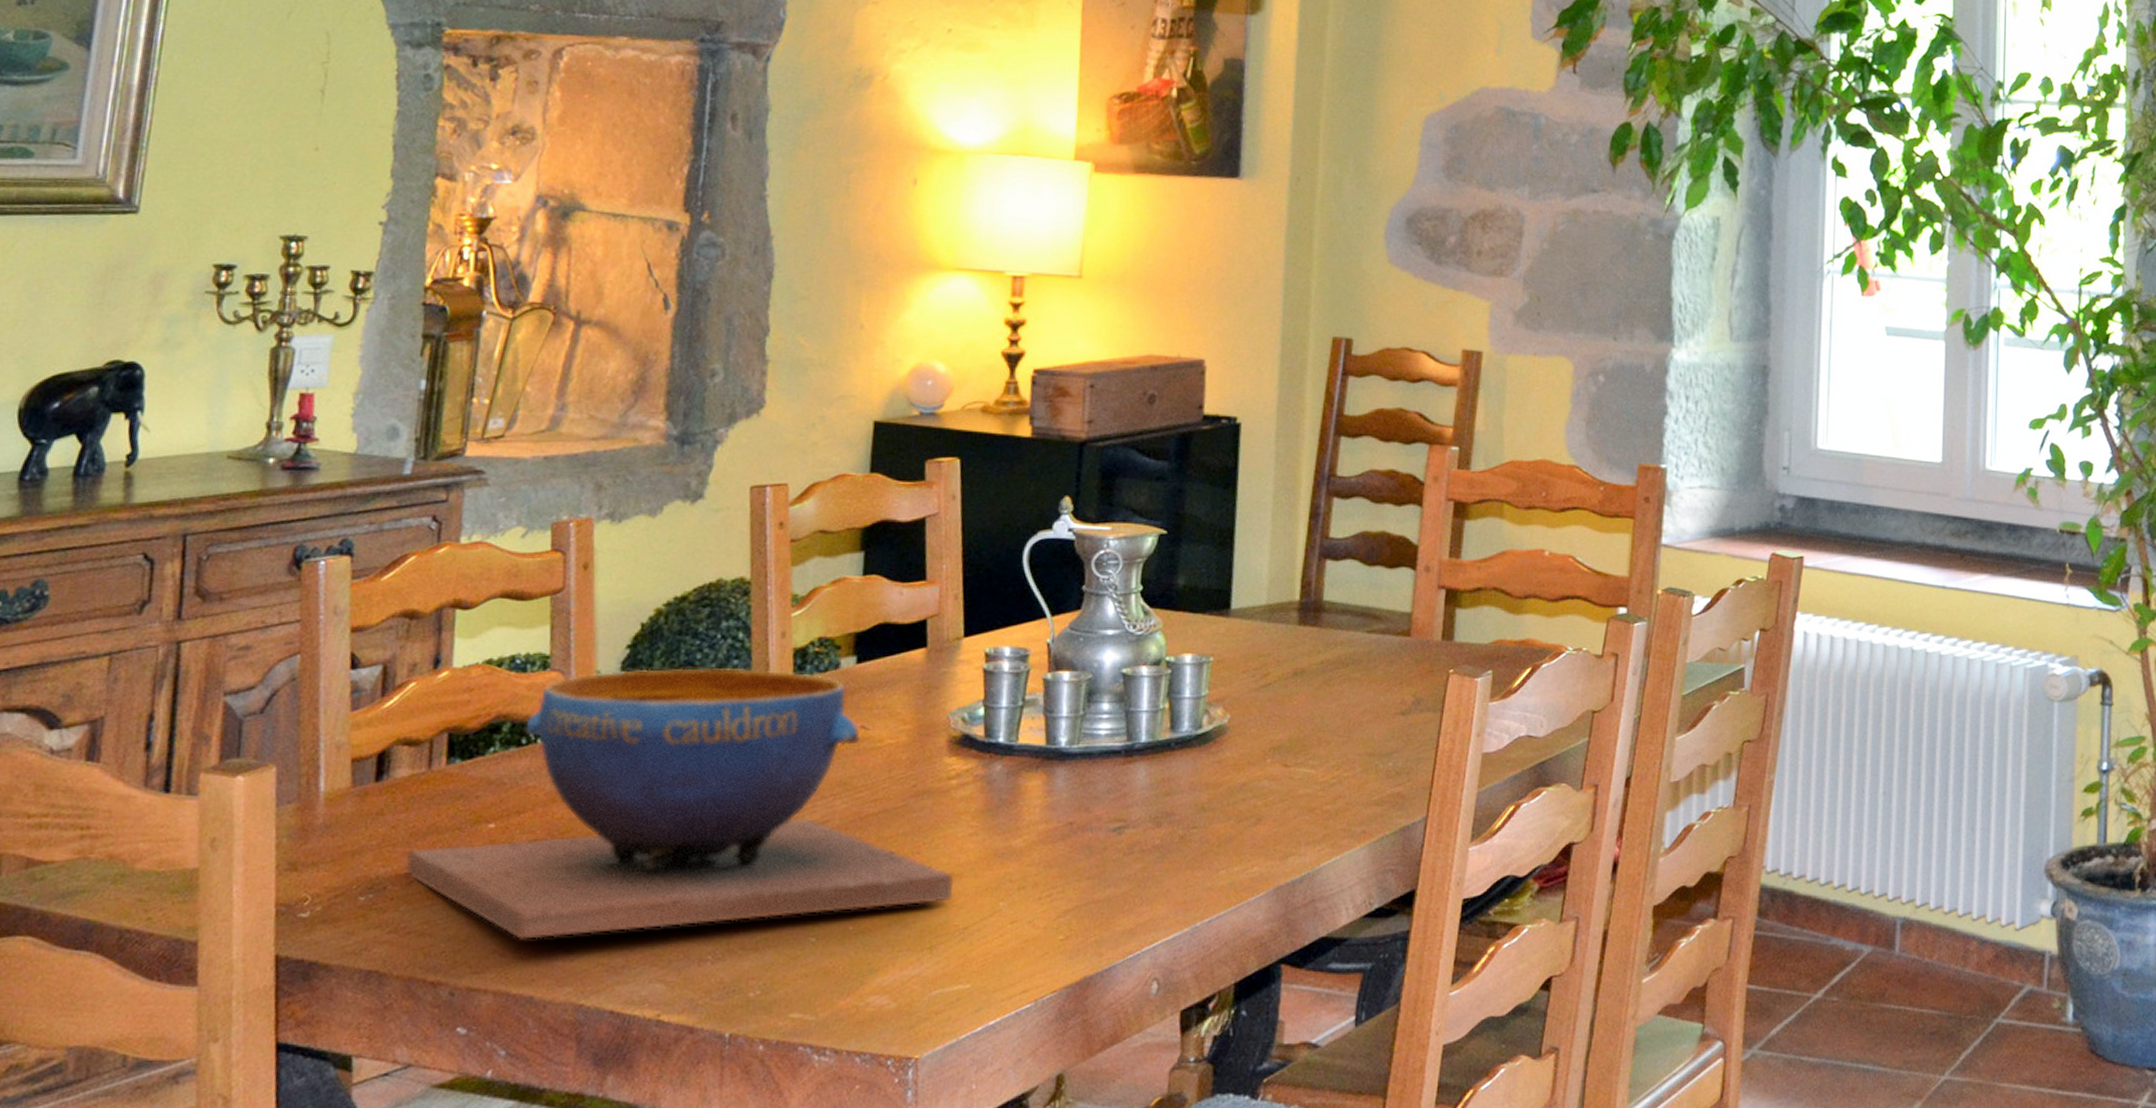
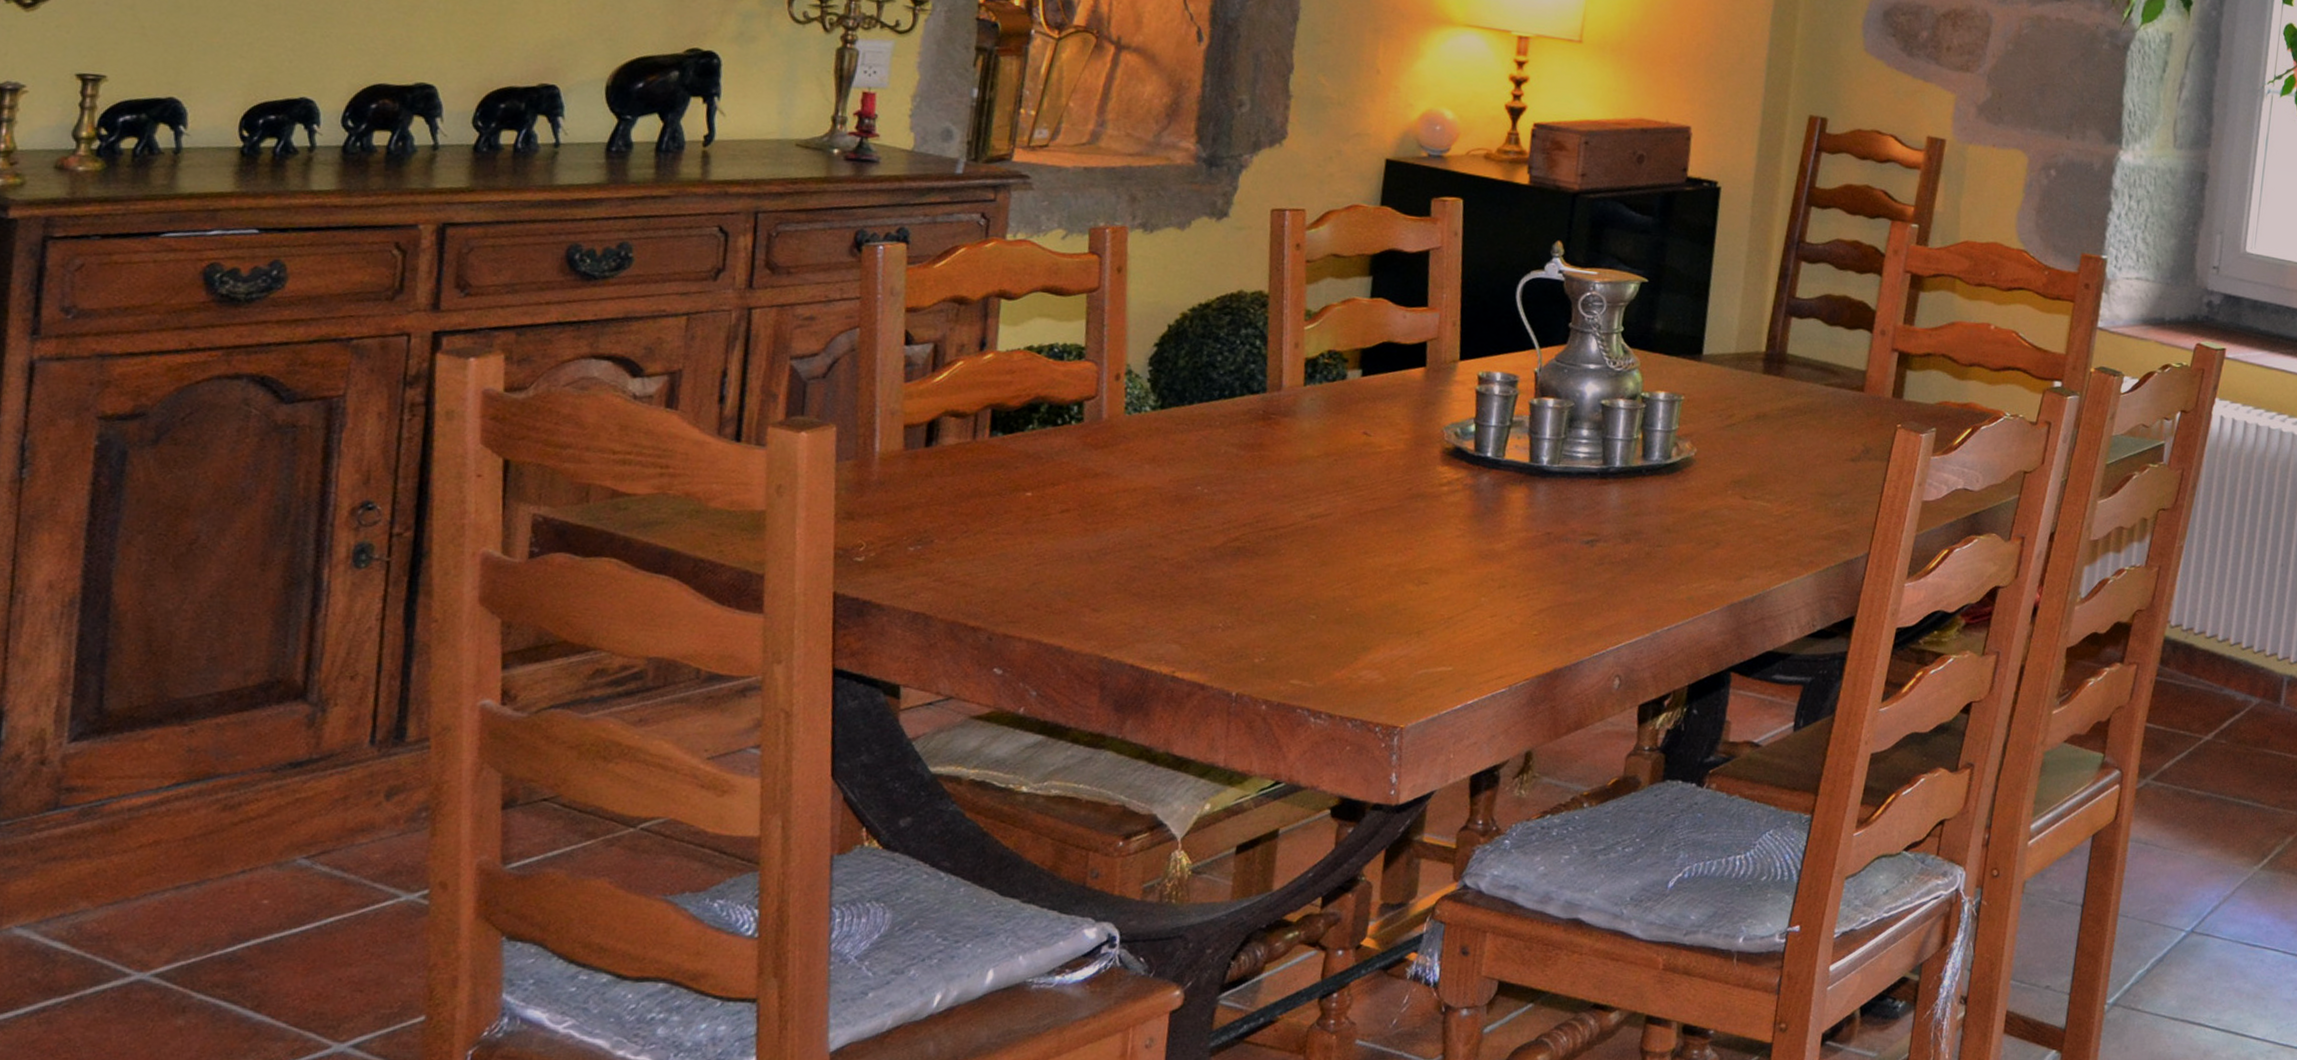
decorative bowl: present [405,668,953,939] -> none [951,365,1441,597]

